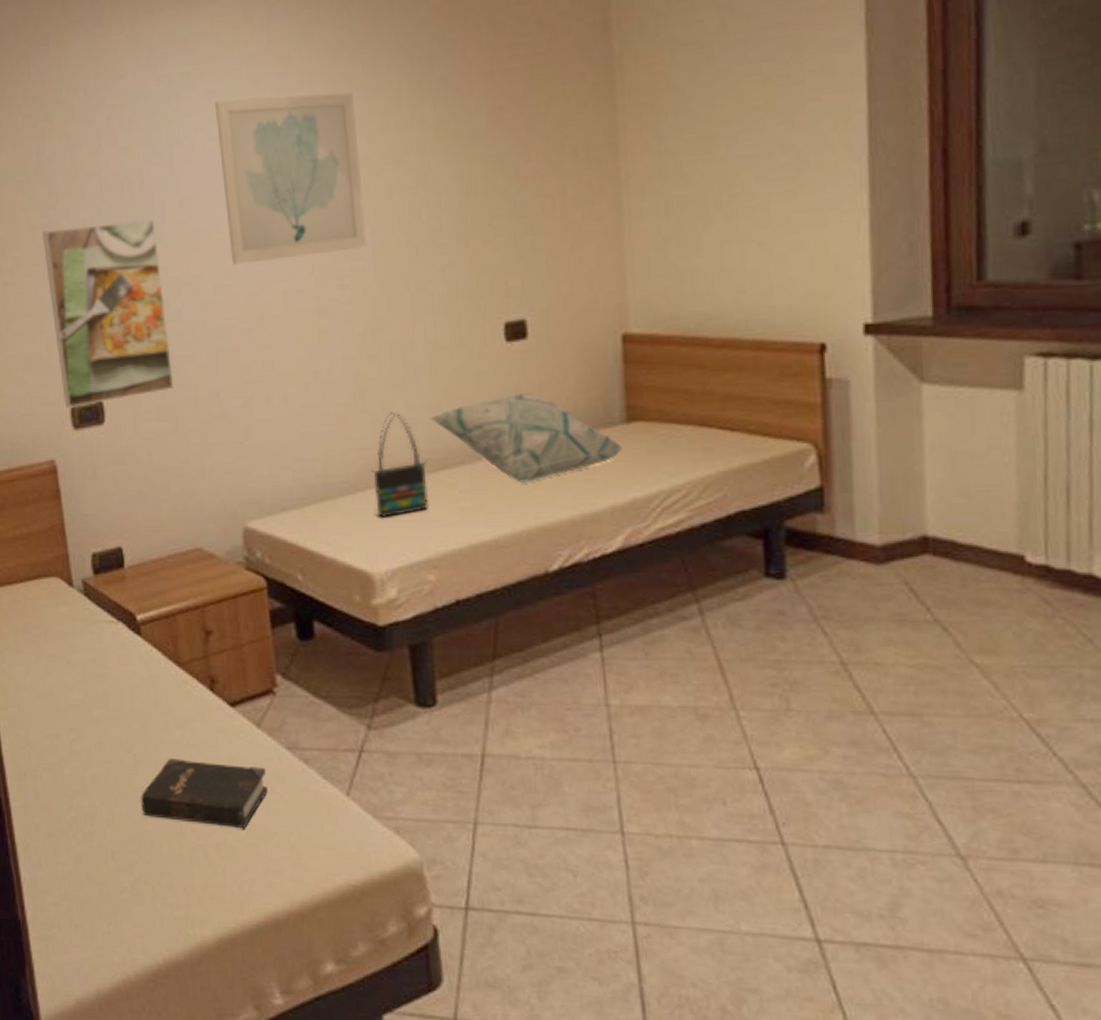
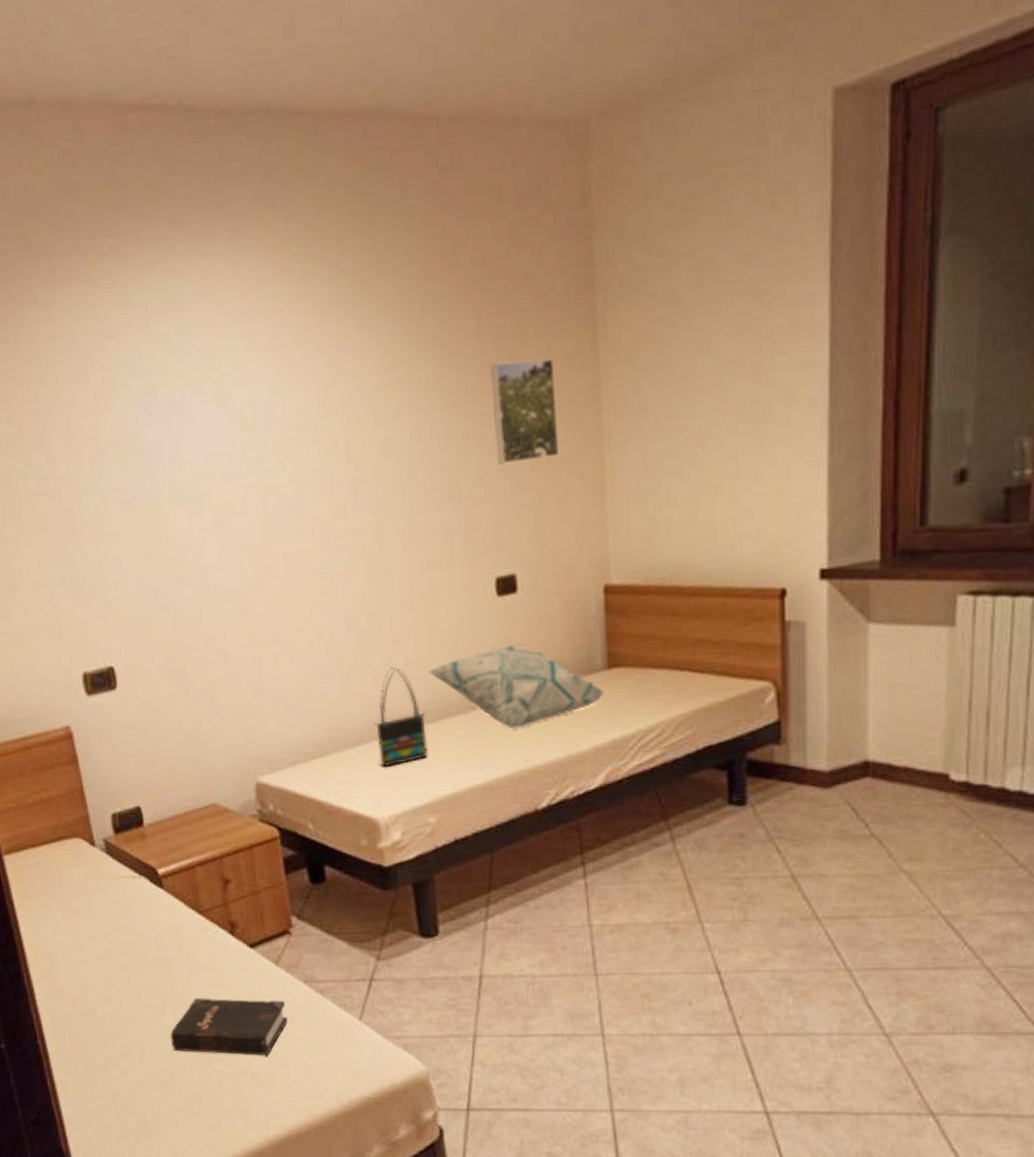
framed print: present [42,218,174,408] -> none [43,483,183,675]
wall art: present [215,92,367,266] -> none [211,351,365,529]
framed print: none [500,101,574,207] -> present [490,358,560,465]

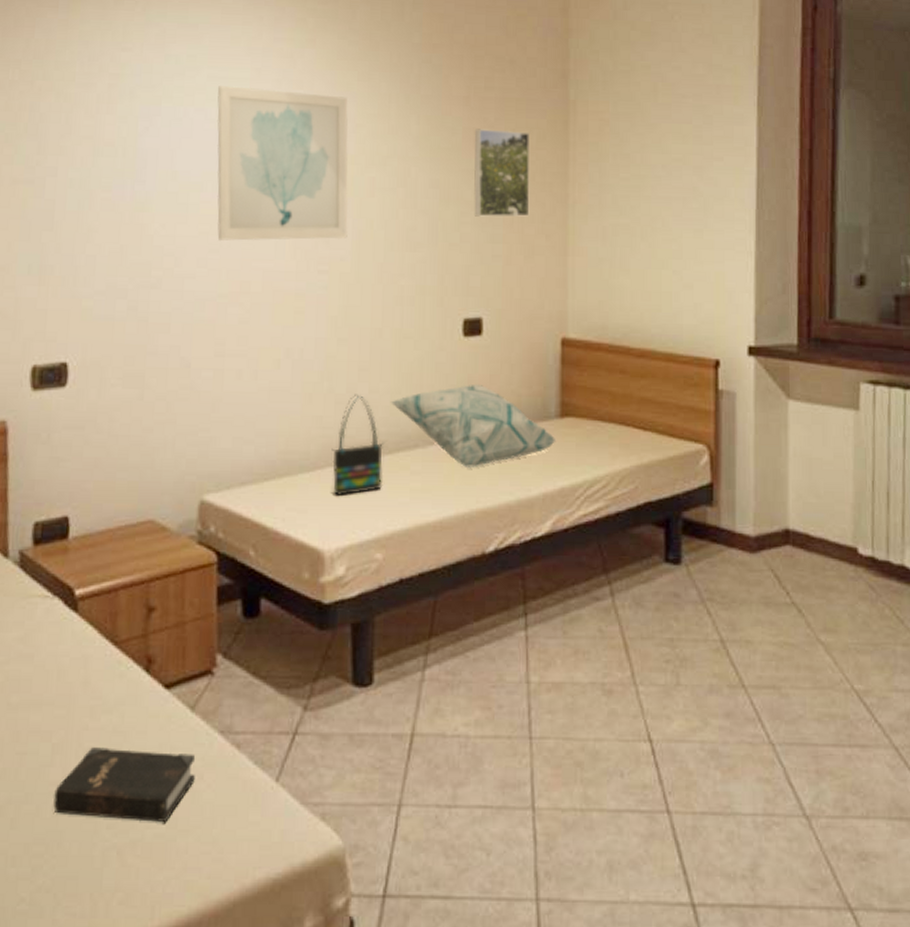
wall art: none [211,351,365,529] -> present [217,86,349,242]

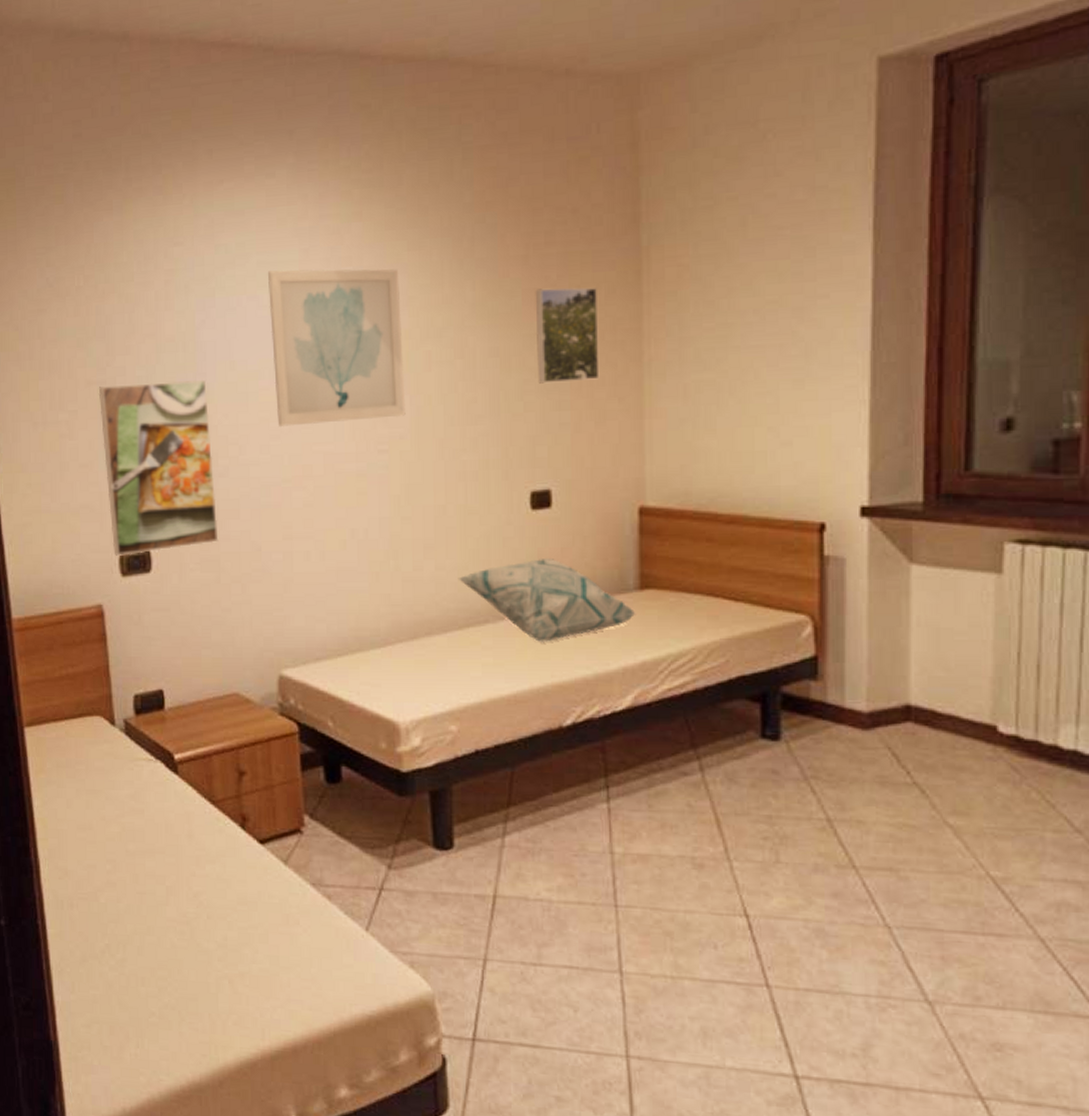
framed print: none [24,186,146,368] -> present [98,379,219,556]
hardback book: present [53,747,196,822] -> none [170,891,292,959]
tote bag: present [331,394,385,495] -> none [401,571,455,670]

